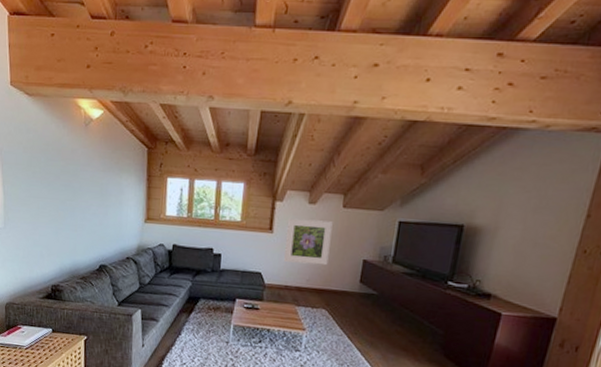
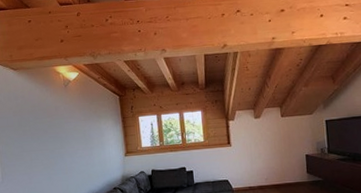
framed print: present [283,218,333,266] -> none [240,129,279,167]

